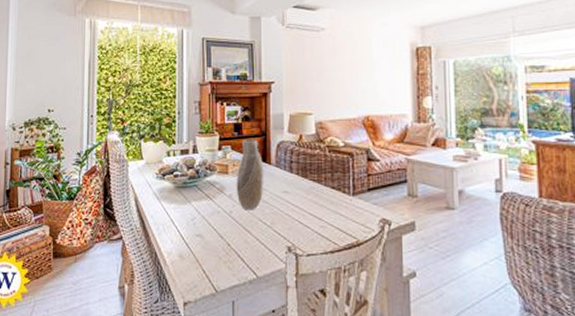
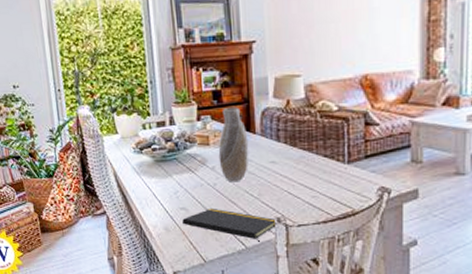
notepad: none [197,235,288,271] -> present [182,207,278,242]

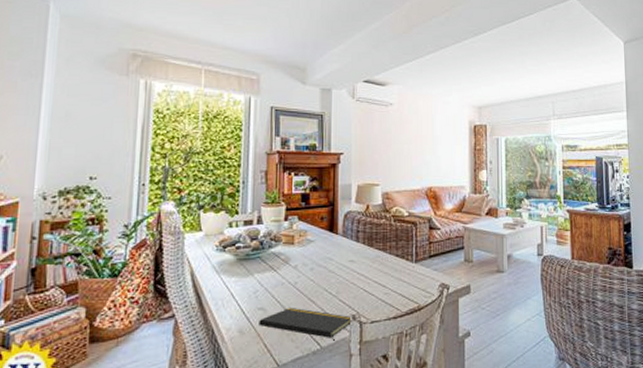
vase: present [218,107,249,182] -> none [302,209,331,281]

